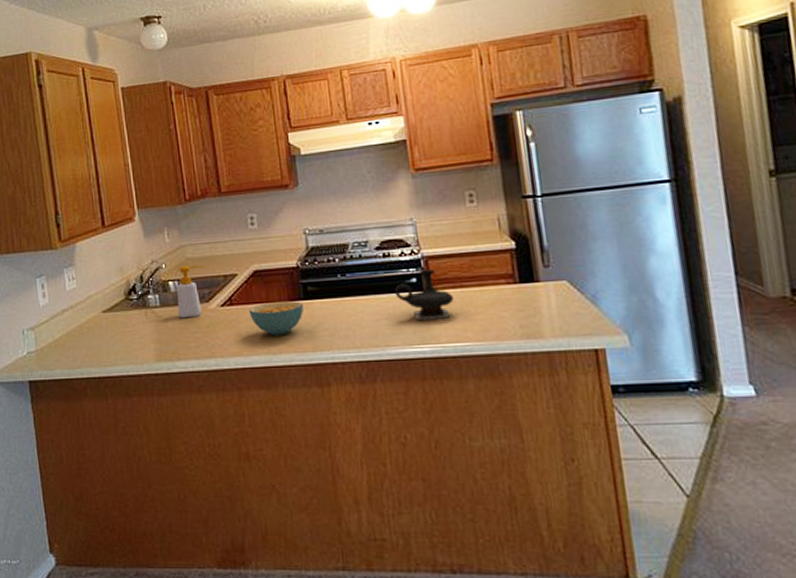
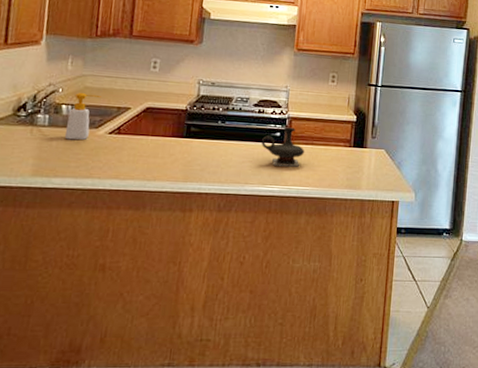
cereal bowl: present [248,300,304,336] -> none [134,136,184,165]

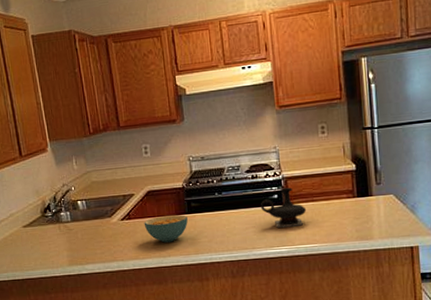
soap bottle: present [64,92,102,140] -> none [85,187,107,231]
cereal bowl: none [134,136,184,165] -> present [144,214,188,243]

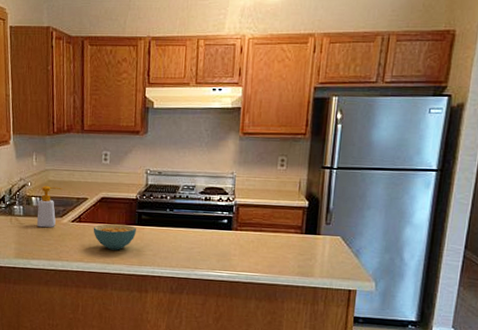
soap bottle: none [85,187,107,231] -> present [36,185,63,228]
teapot: present [260,187,307,228] -> none [208,214,254,254]

